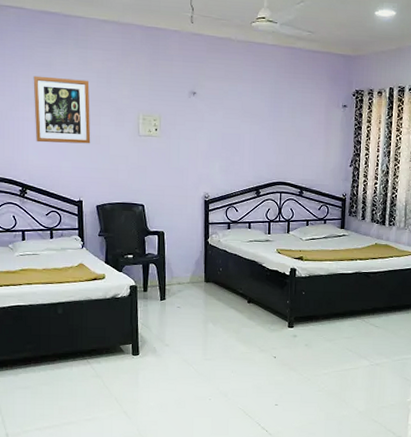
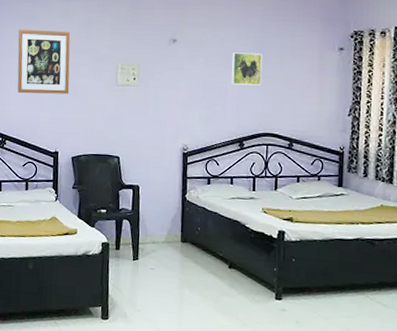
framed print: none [248,106,276,138] -> present [231,52,263,85]

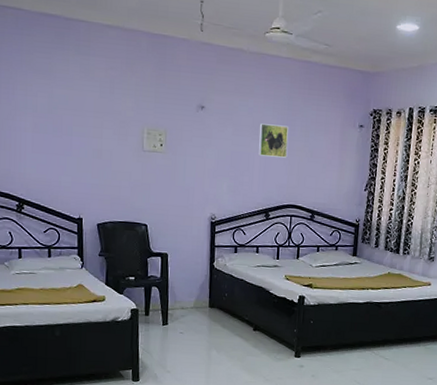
wall art: present [17,29,71,94] -> none [31,83,92,158]

